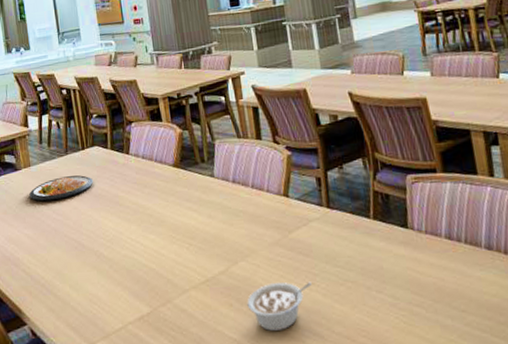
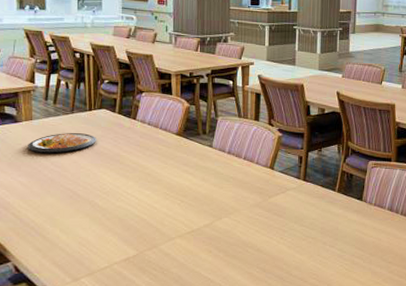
legume: present [247,282,312,331] -> none [224,236,280,273]

